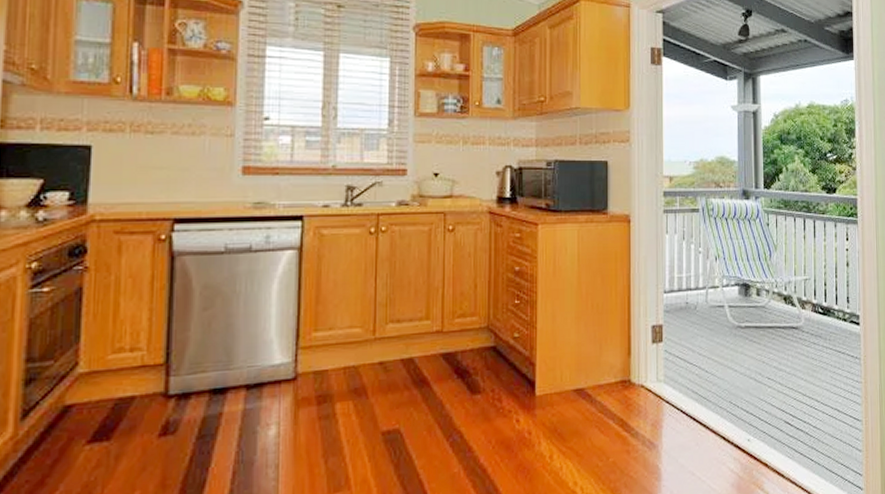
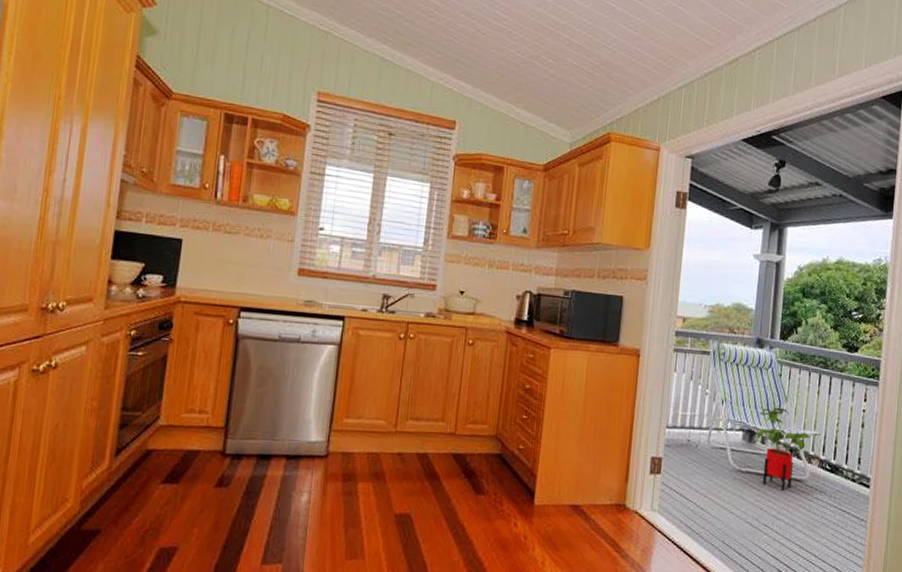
house plant: none [752,257,802,341] -> present [757,407,810,491]

